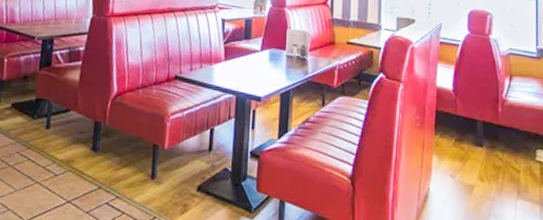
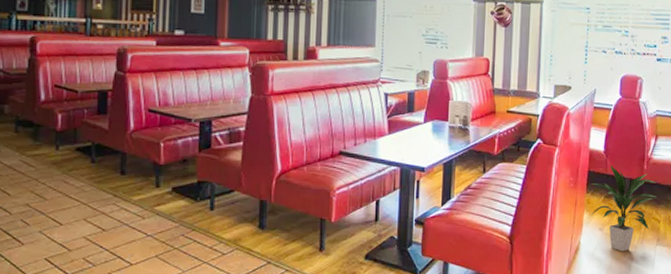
indoor plant: none [440,105,514,204] -> present [591,165,657,252]

